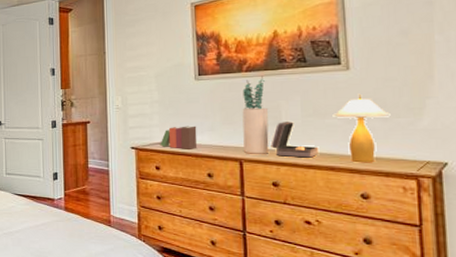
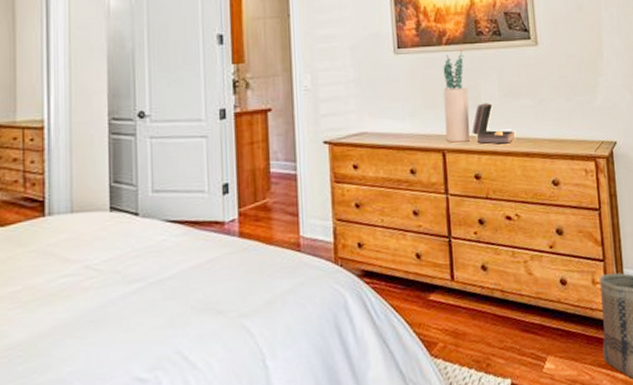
books: present [160,126,198,149] -> none [357,110,399,141]
table lamp: present [334,95,389,163] -> none [527,72,571,147]

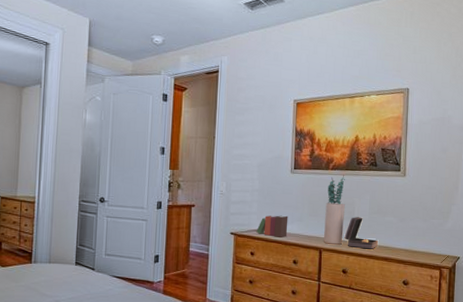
books: none [357,110,399,141] -> present [256,215,288,238]

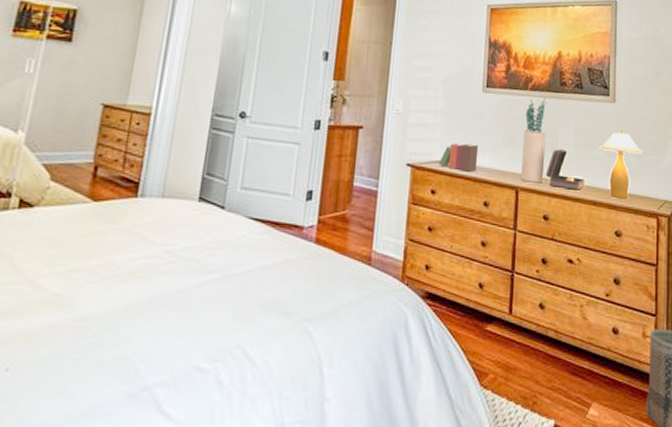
table lamp: none [391,198,428,256] -> present [600,129,641,199]

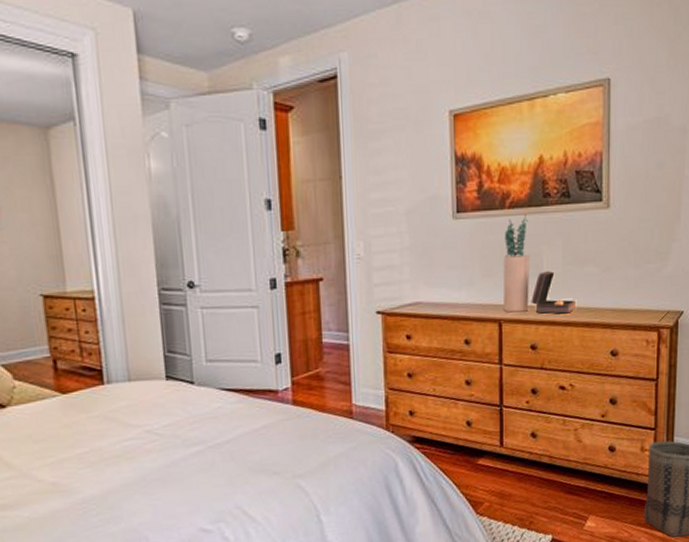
books: present [439,143,479,172] -> none [411,279,454,311]
table lamp: present [600,129,641,199] -> none [593,237,641,317]

